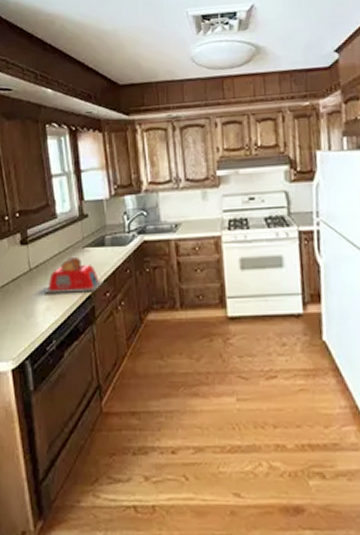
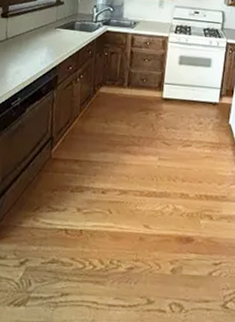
toaster: present [45,256,103,293] -> none [17,33,68,65]

